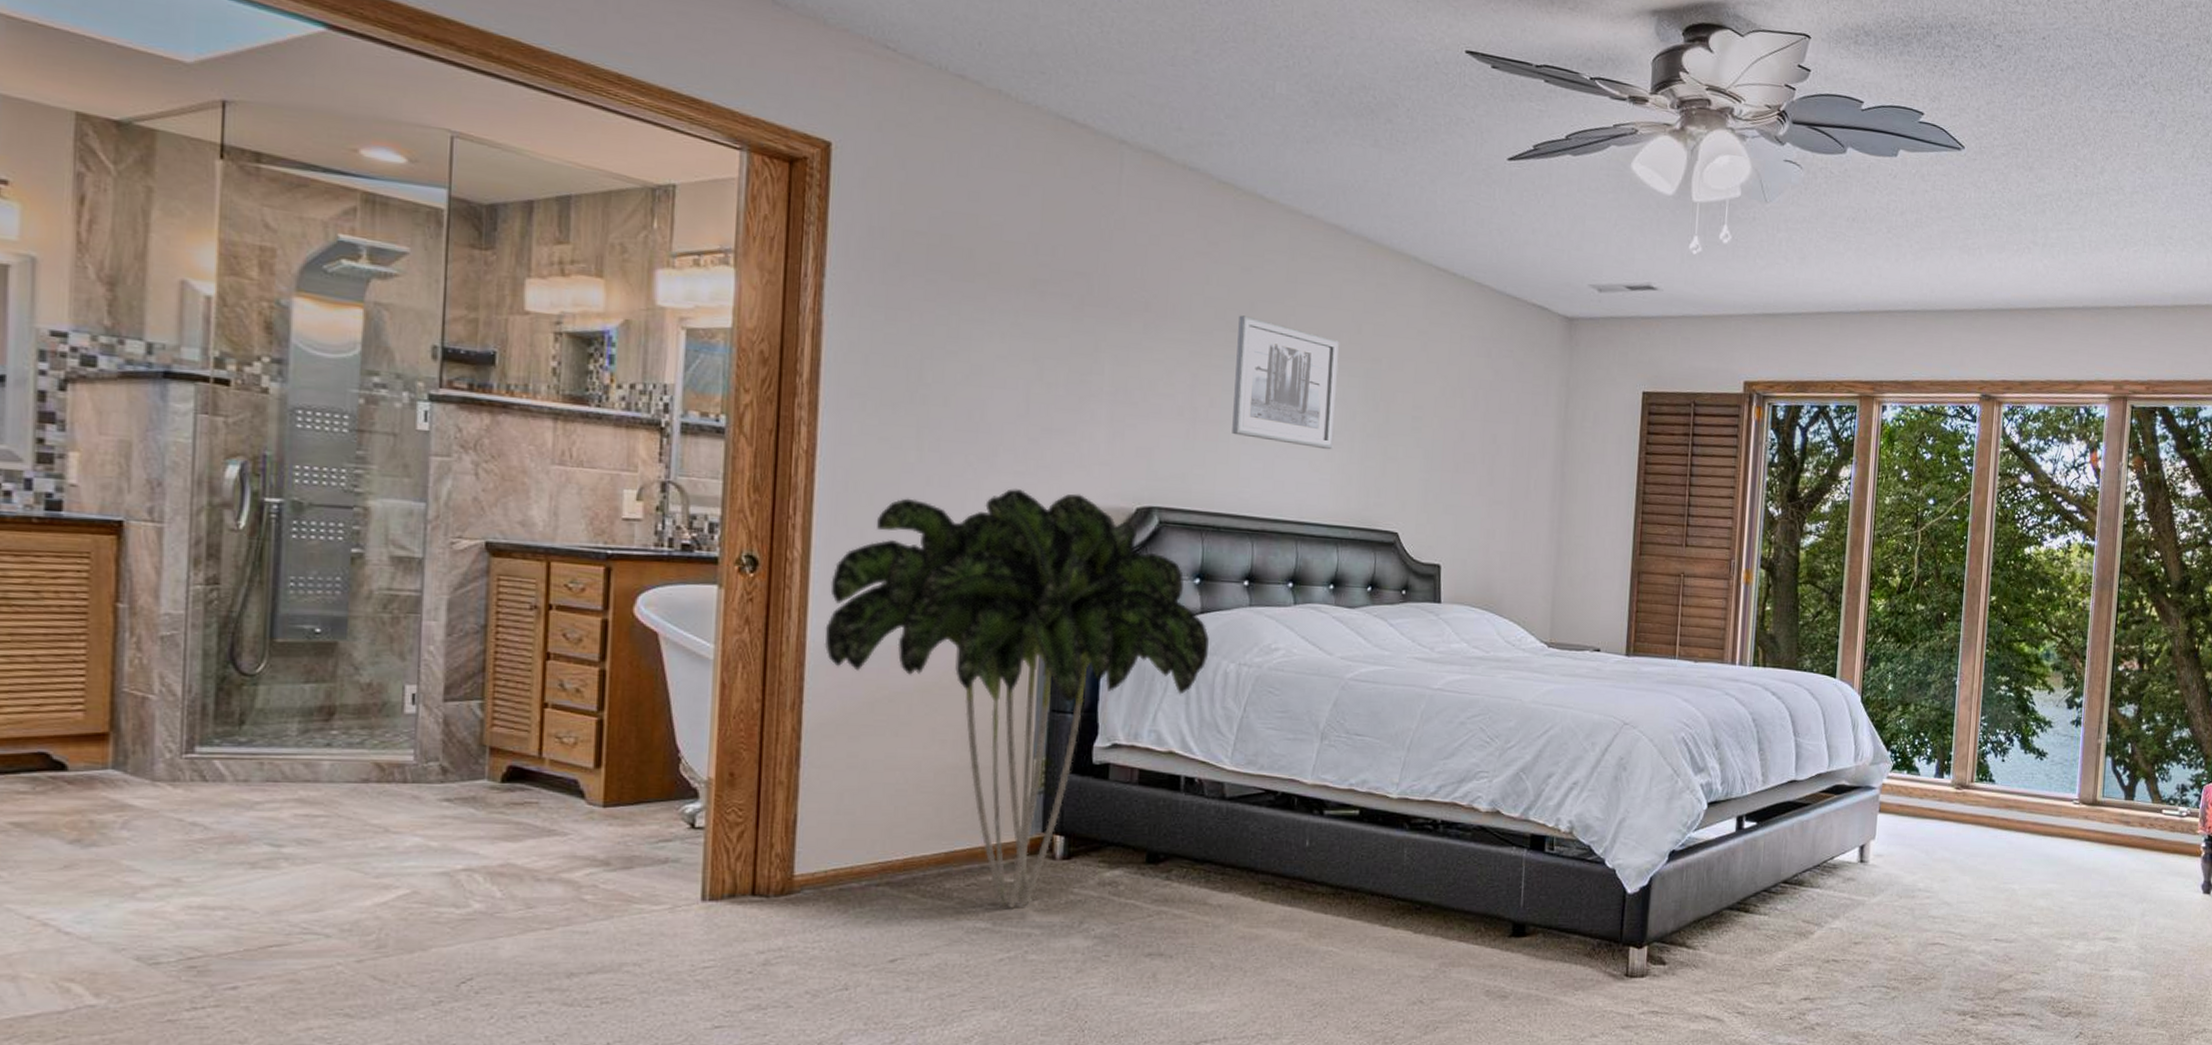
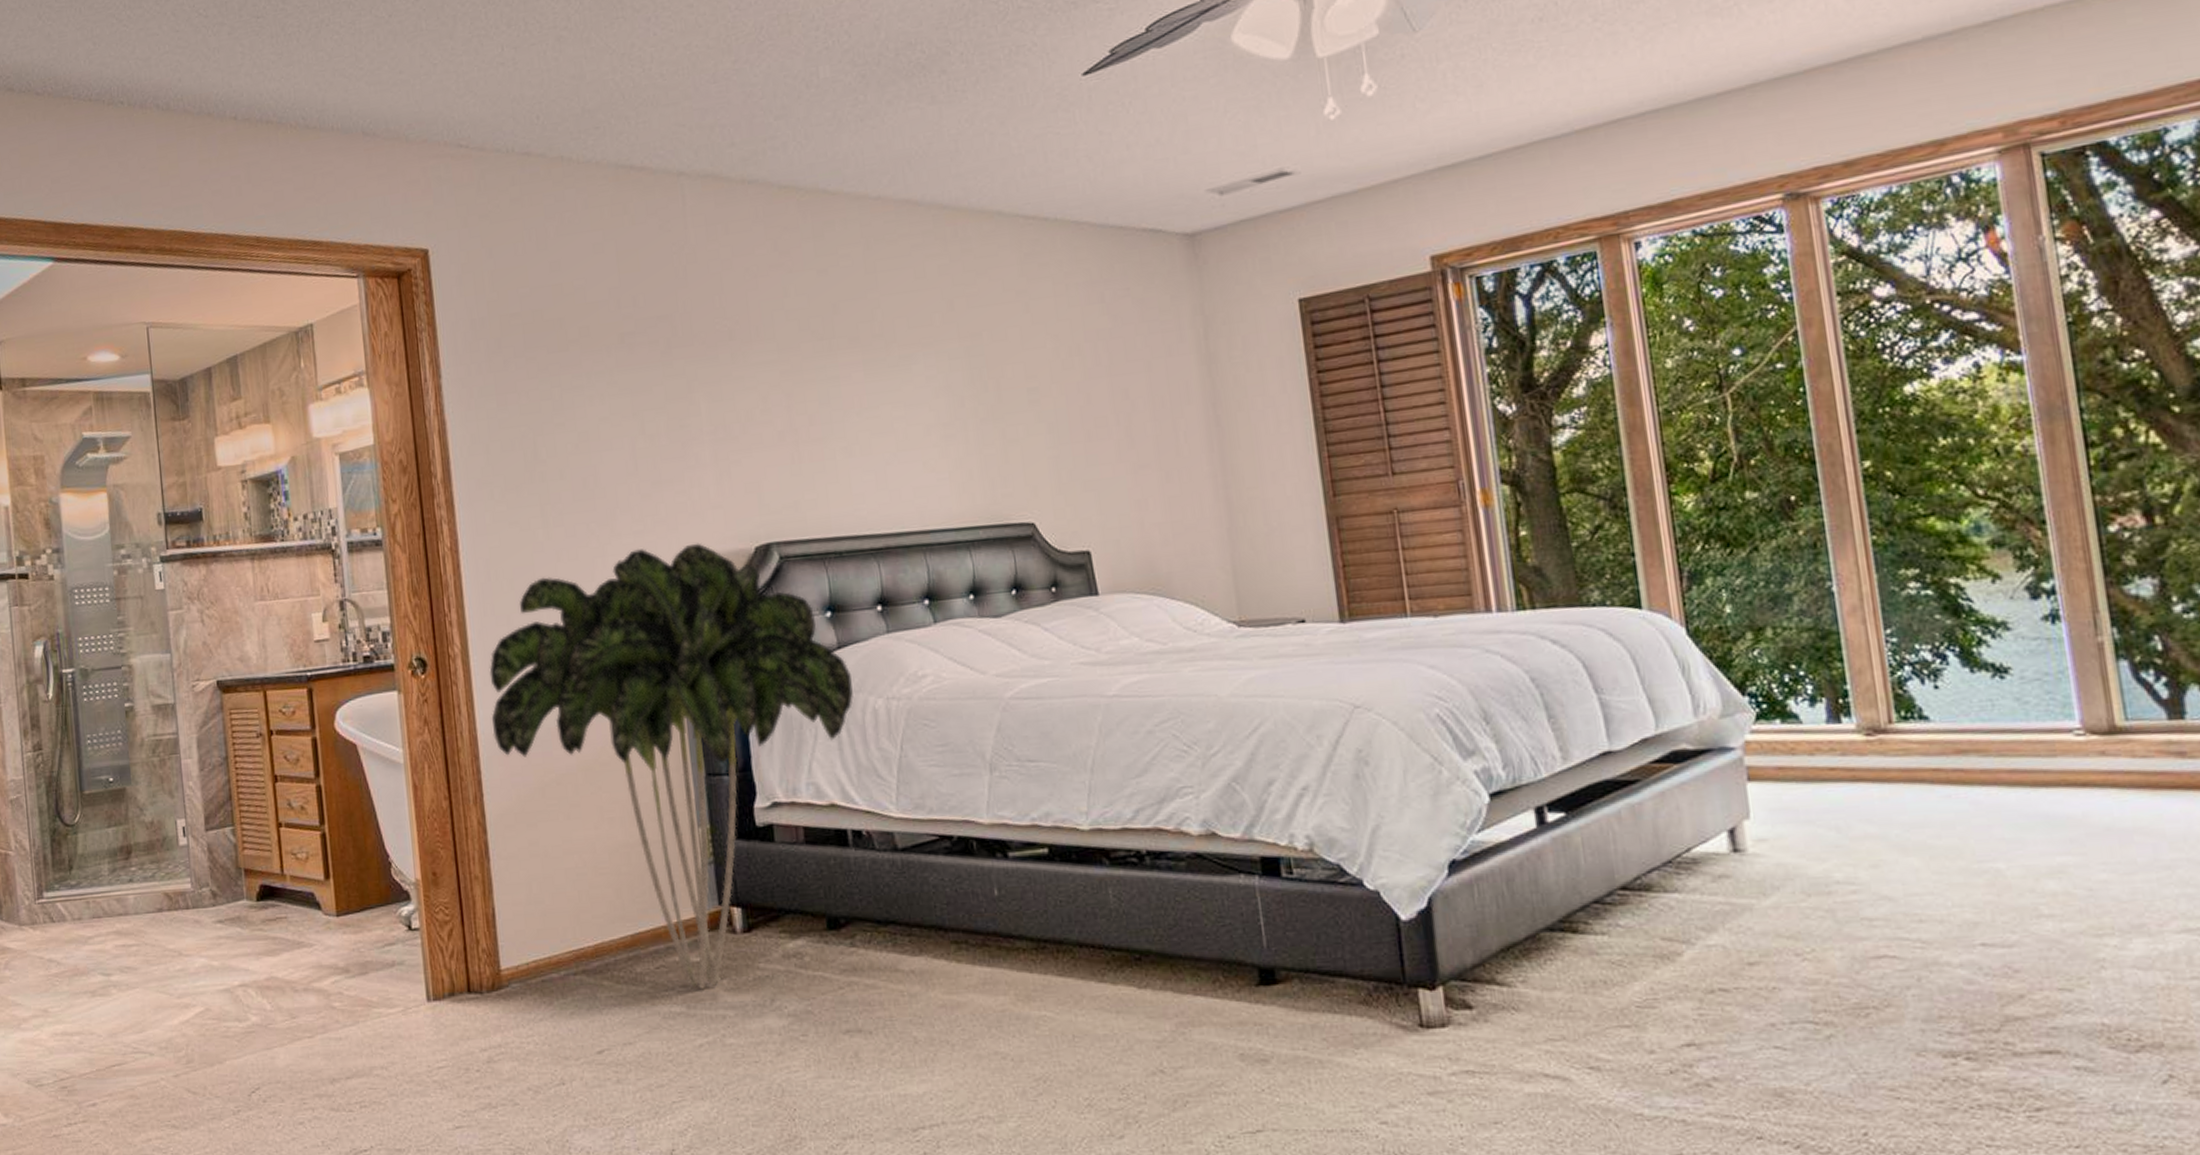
wall art: present [1232,315,1340,450] -> none [823,320,946,450]

